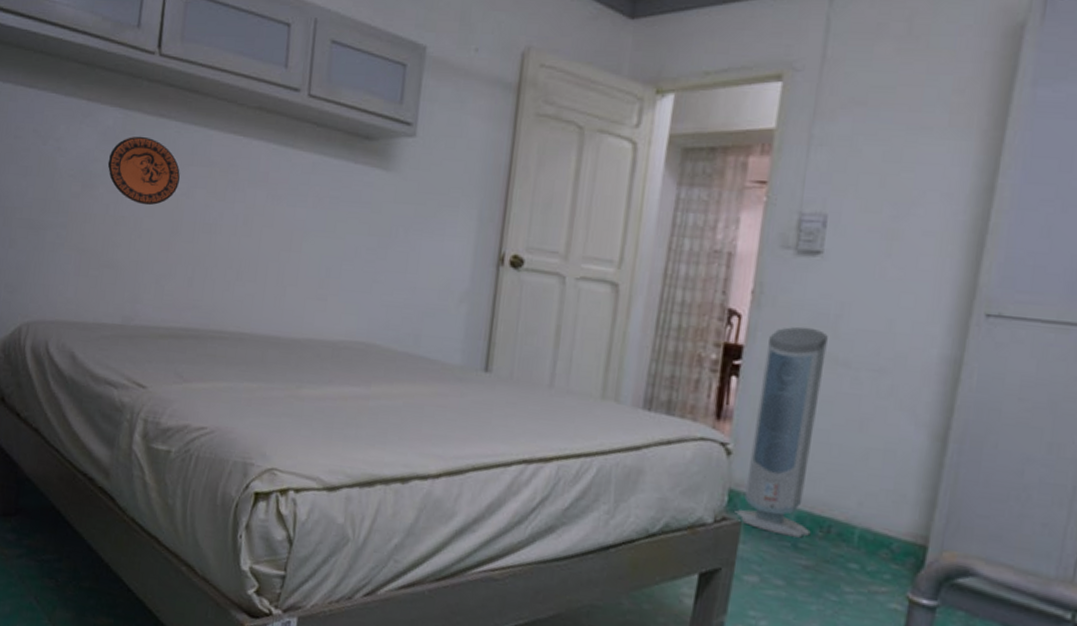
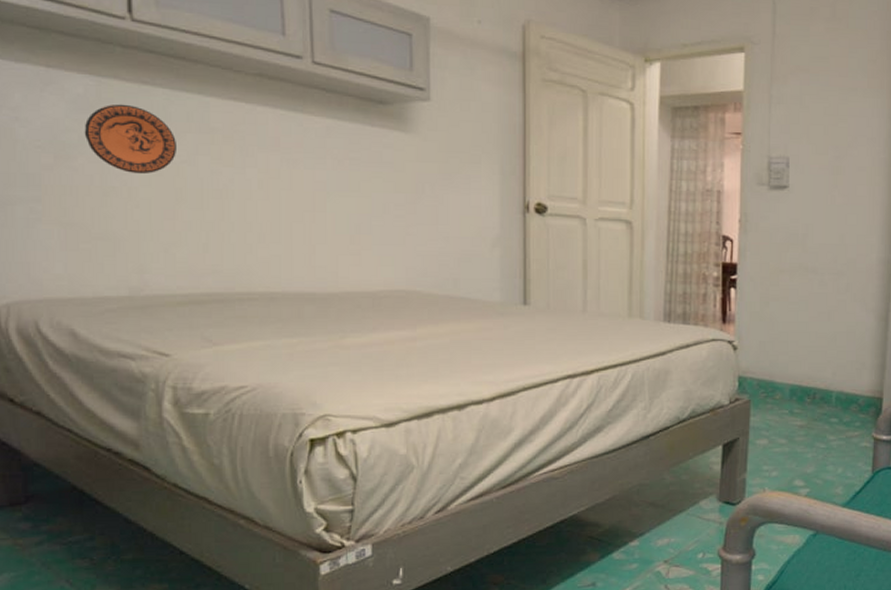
air purifier: present [735,326,828,538] -> none [744,245,802,406]

